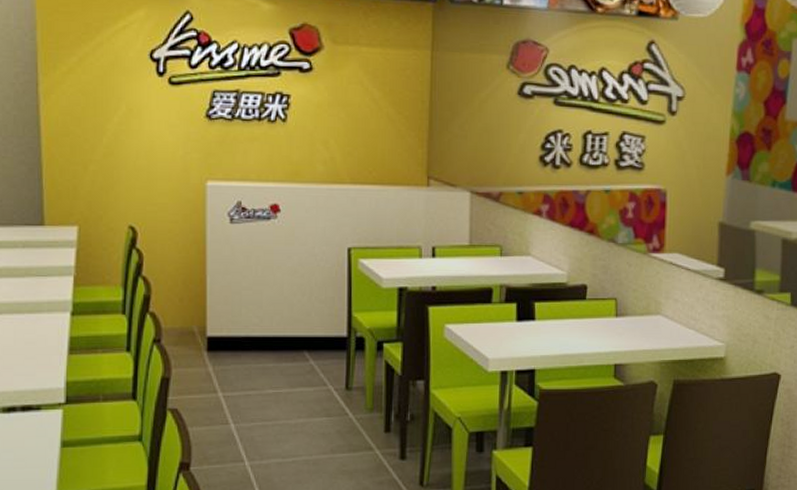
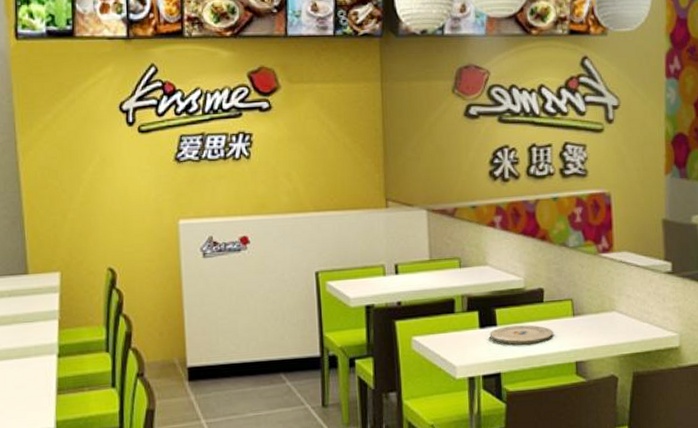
plate: none [526,322,594,341] -> present [489,325,553,344]

